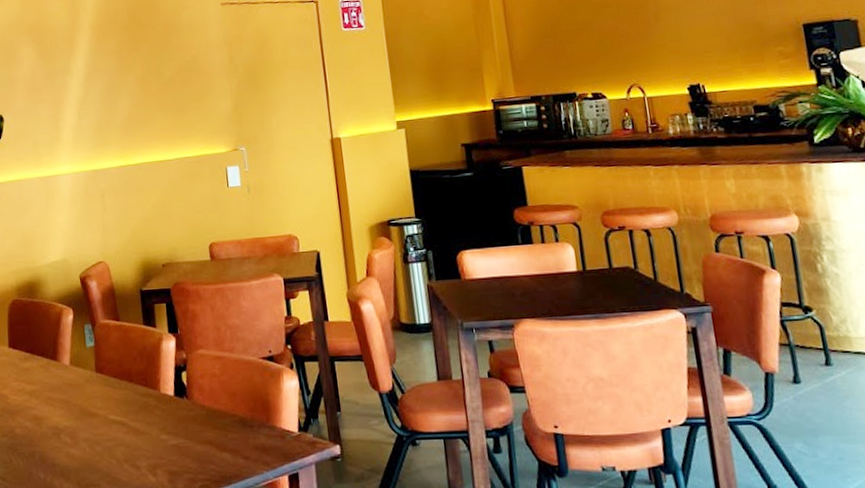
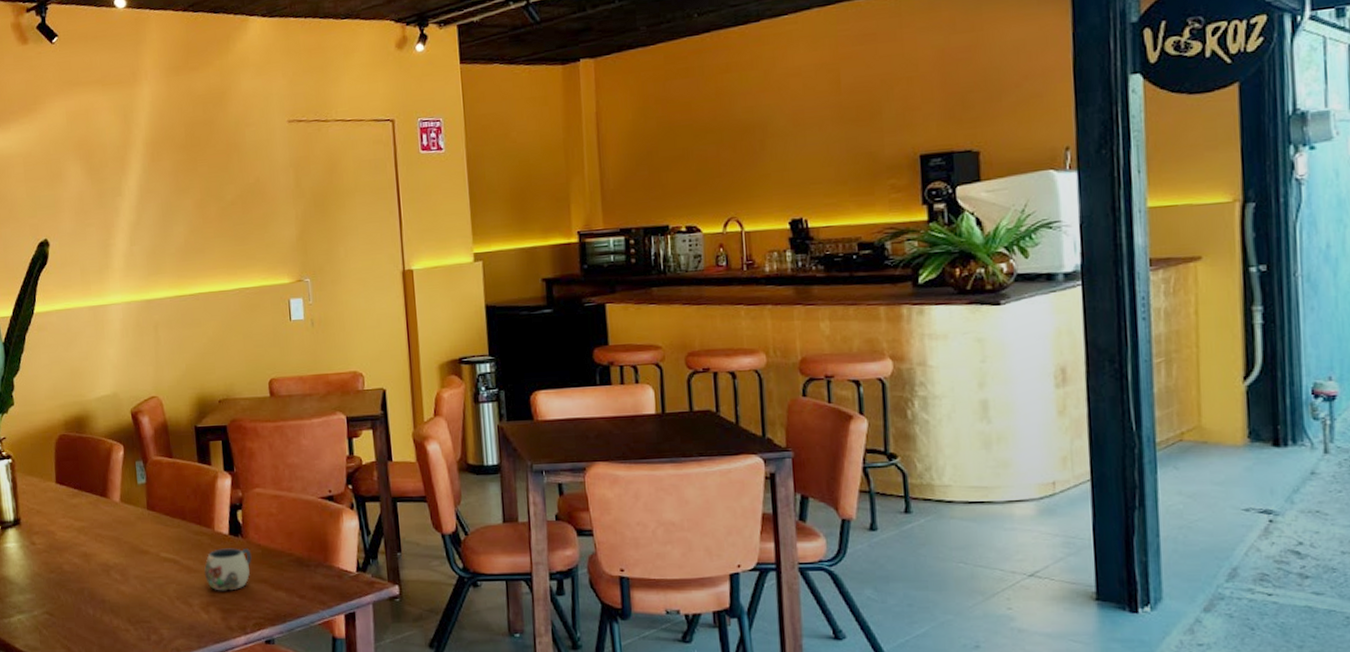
mug: none [151,409,197,453] -> present [204,548,252,591]

